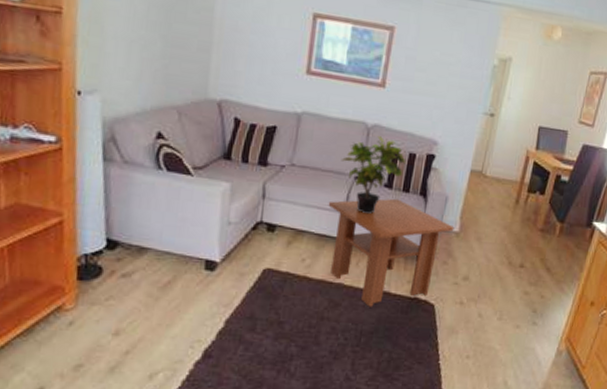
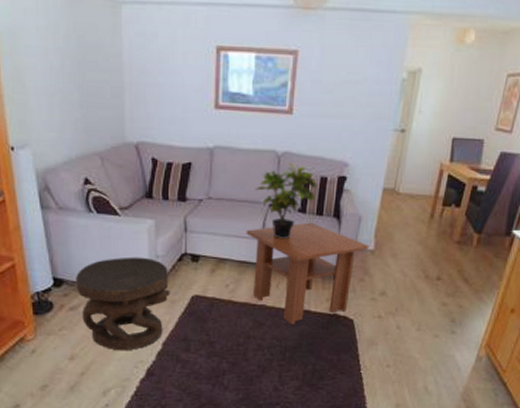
carved stool: none [132,221,240,328] -> present [75,256,170,351]

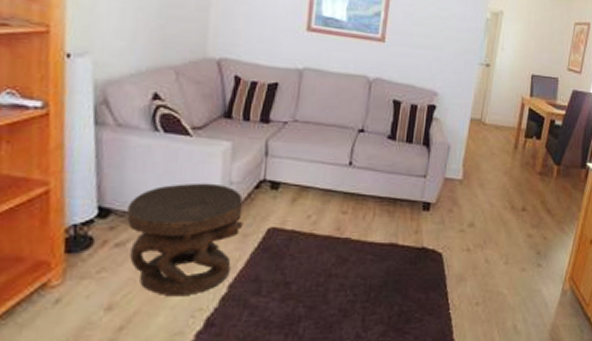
coffee table: present [246,222,369,325] -> none [332,149,458,260]
potted plant: present [254,163,318,238] -> none [344,89,408,166]

